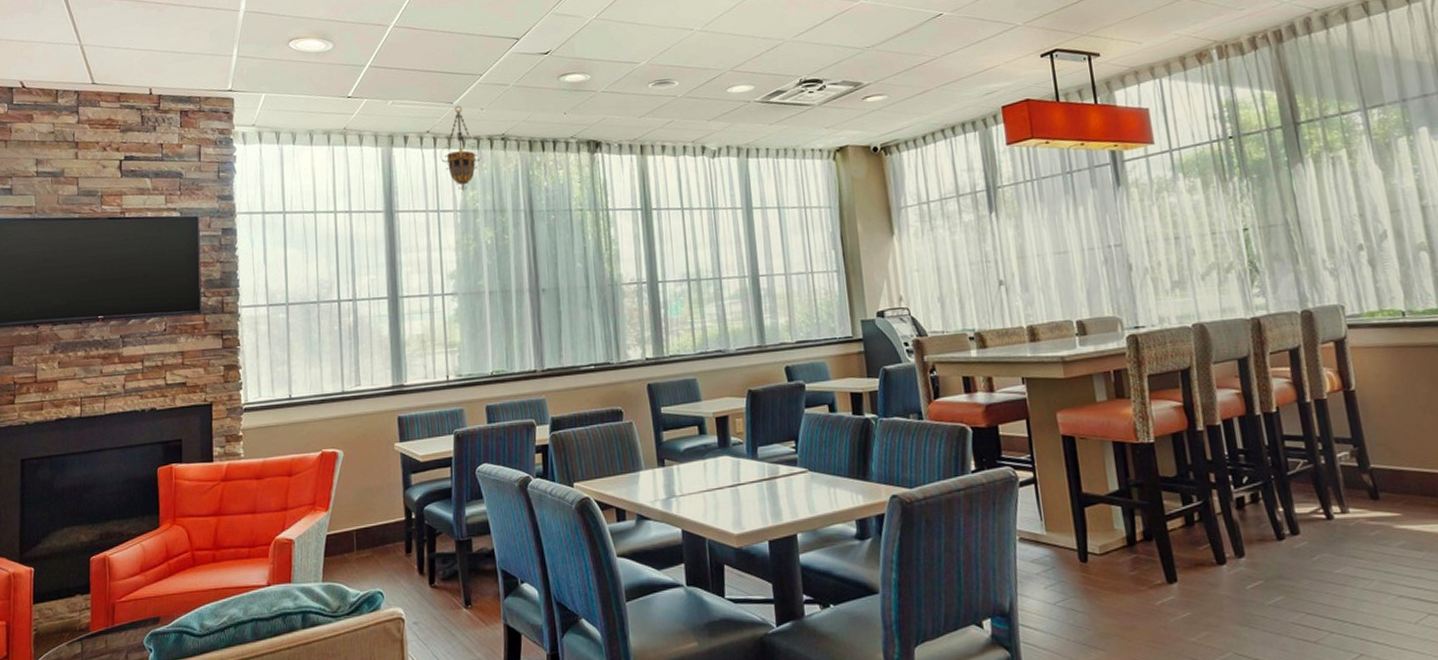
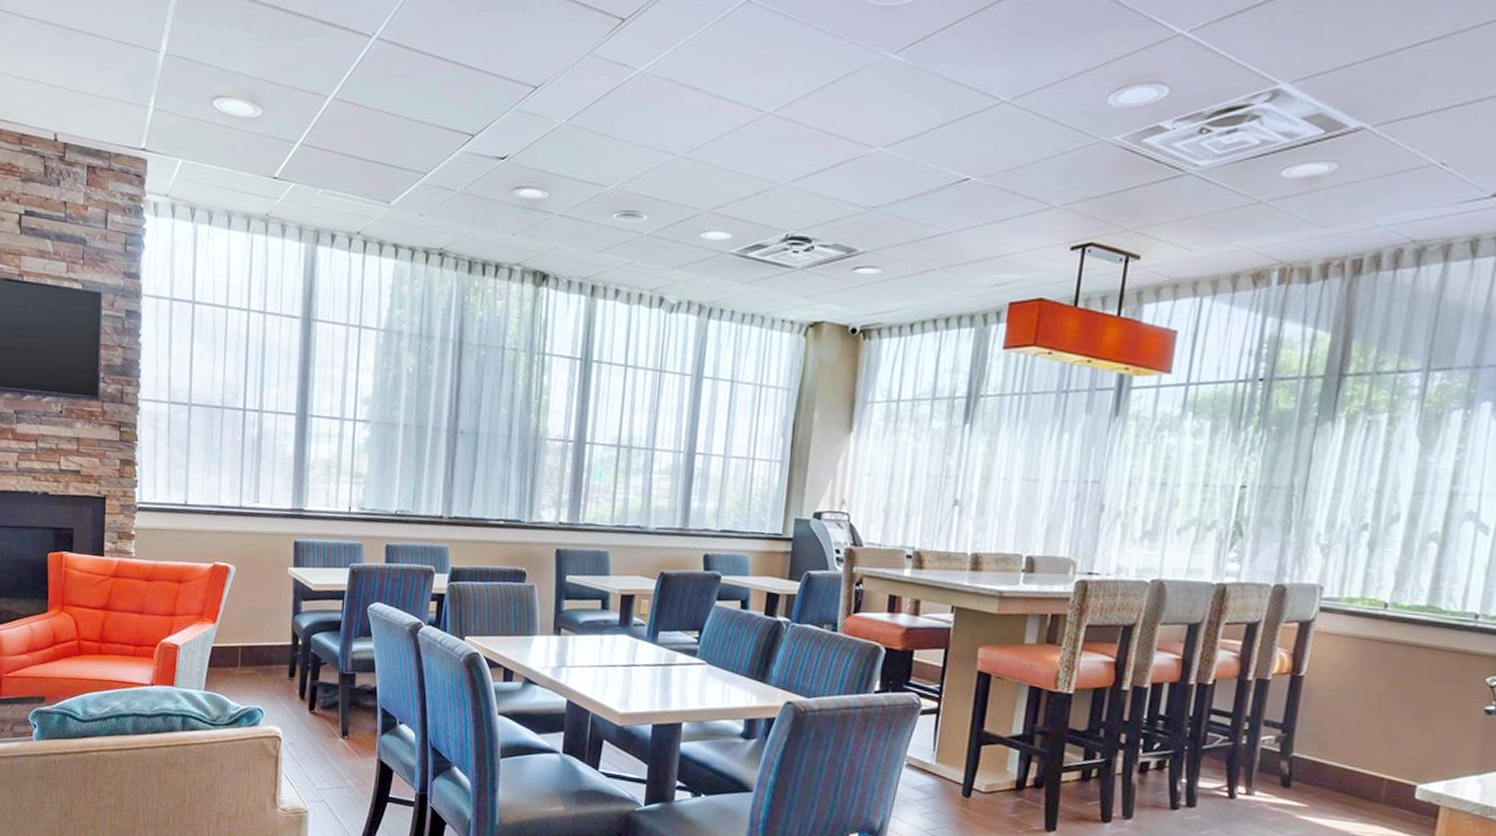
hanging lantern: present [439,105,482,192] -> none [368,206,415,309]

